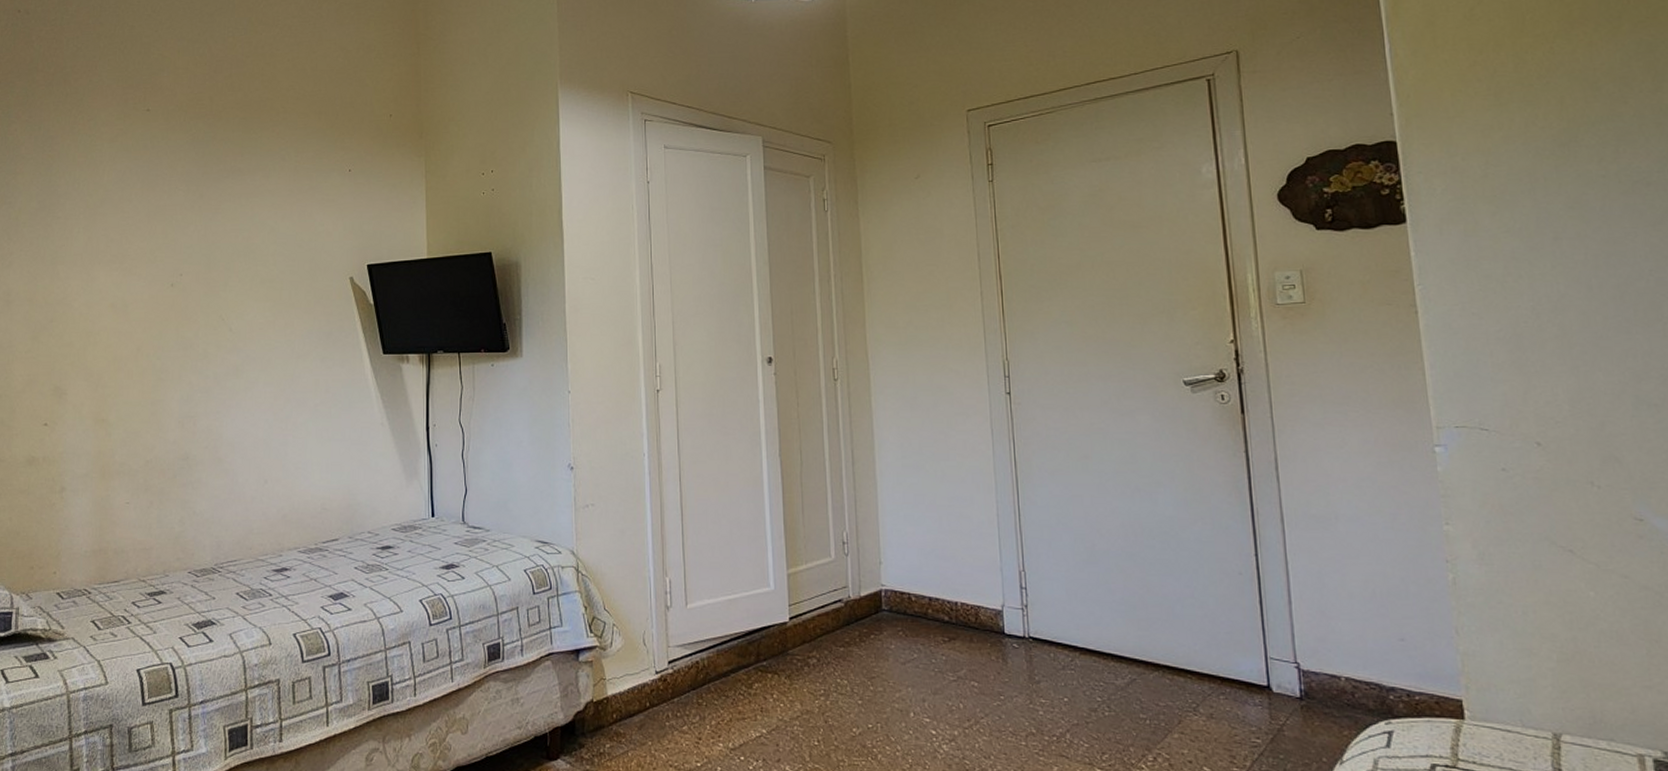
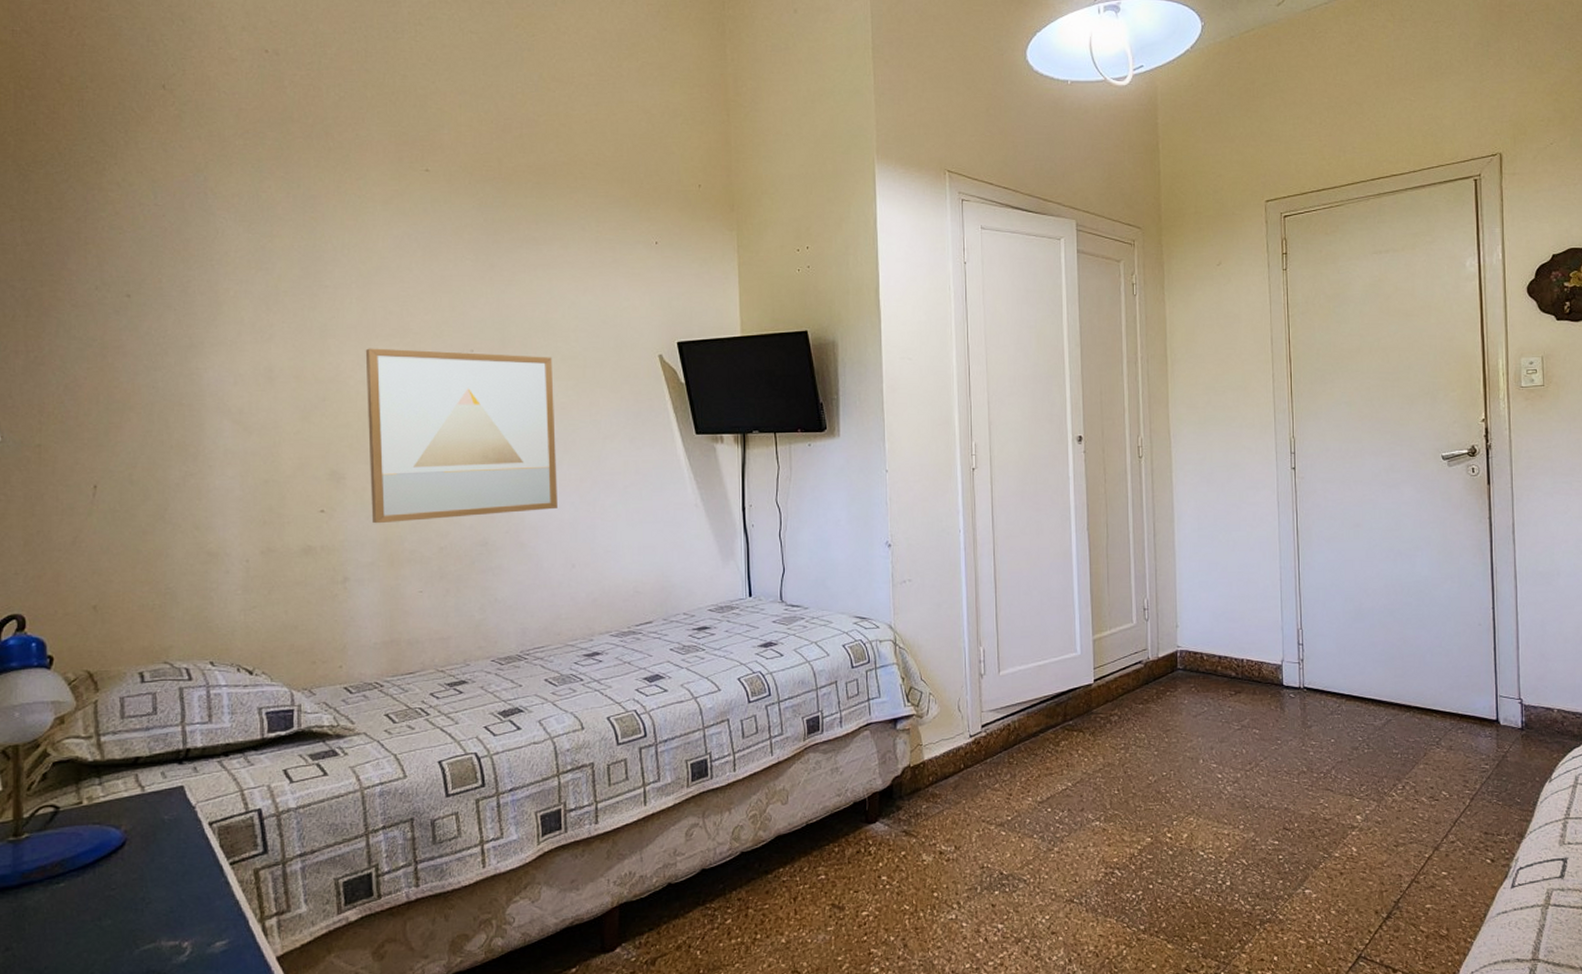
wall art: none [87,273,254,437] -> present [365,348,558,524]

